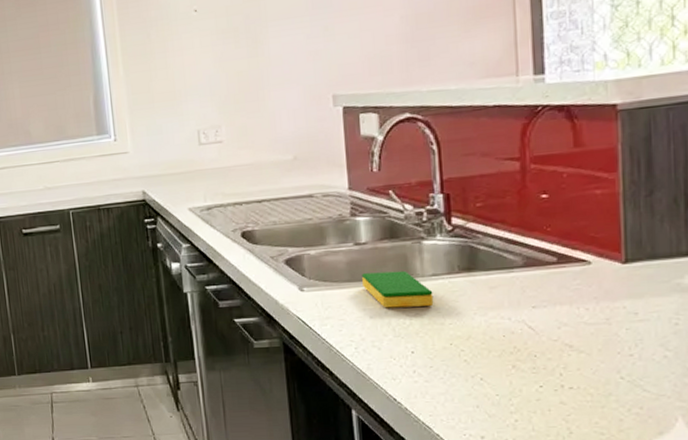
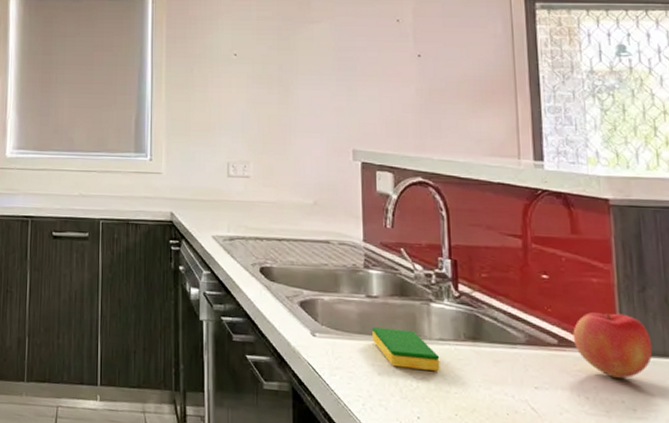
apple: none [573,221,658,286] -> present [573,312,653,378]

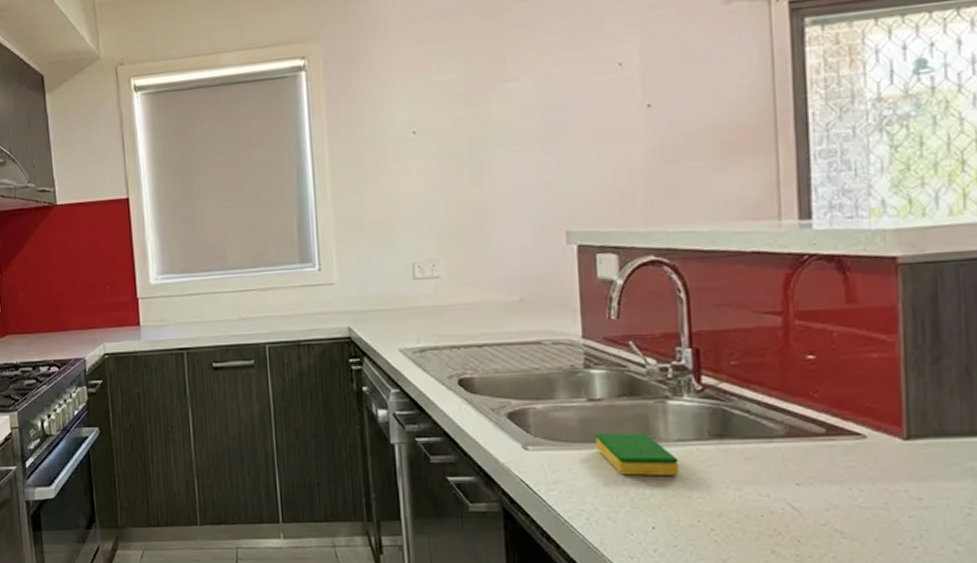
apple: present [573,312,653,378] -> none [845,391,947,465]

